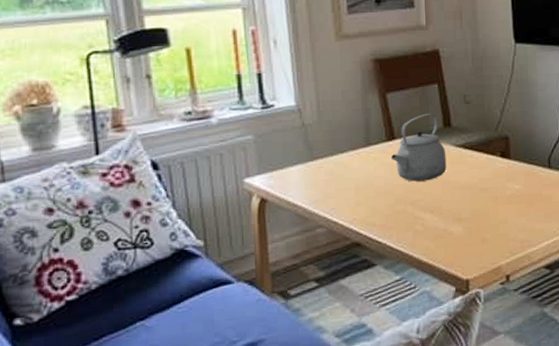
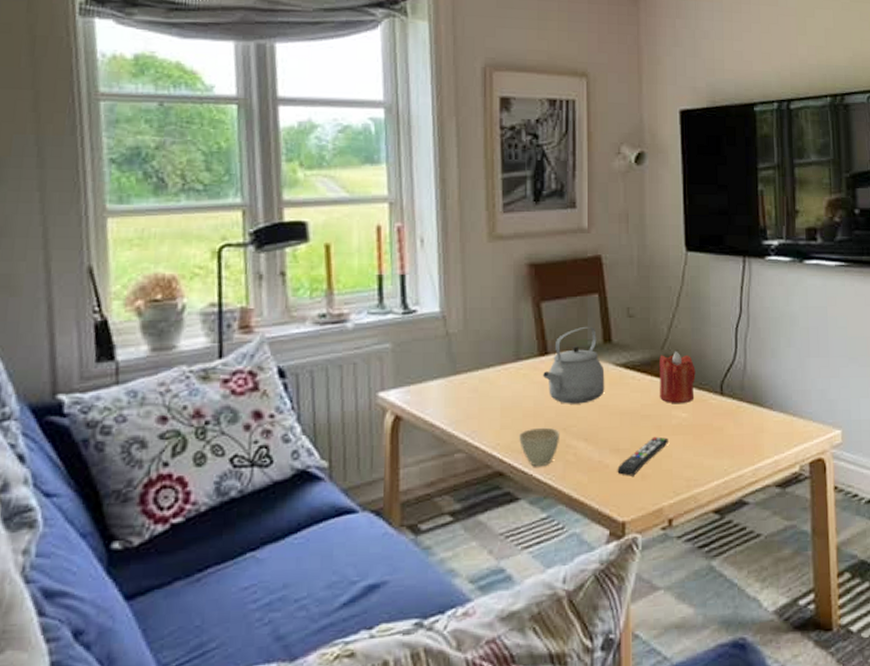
cup: none [373,202,409,237] -> present [519,427,561,467]
remote control: none [460,206,504,241] -> present [617,436,668,476]
candle: none [494,131,526,178] -> present [659,351,696,404]

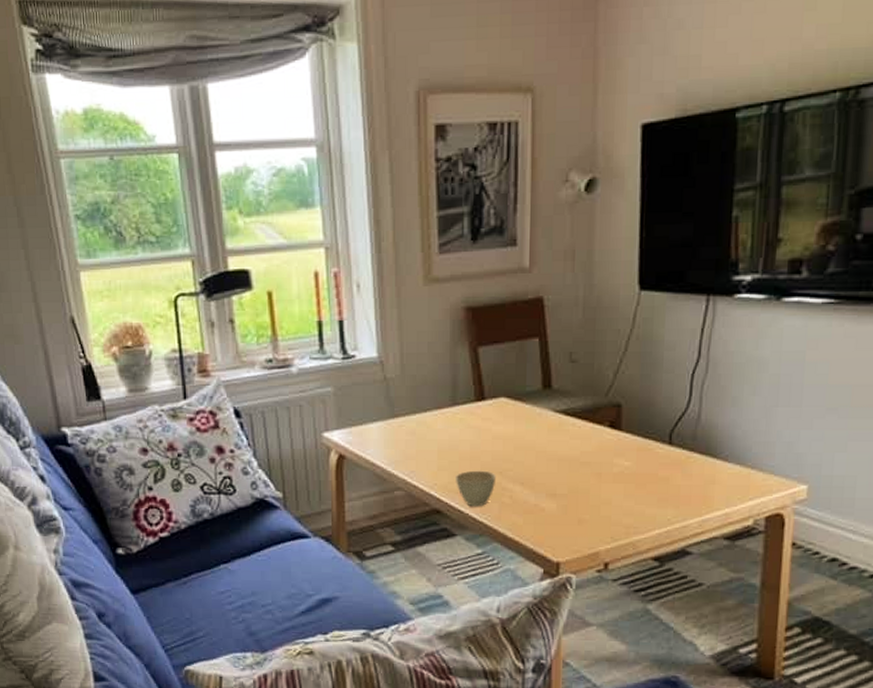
tea kettle: present [542,326,605,404] -> none [478,371,543,449]
remote control: present [617,436,668,476] -> none [553,483,608,520]
candle: present [659,351,696,404] -> none [601,398,642,453]

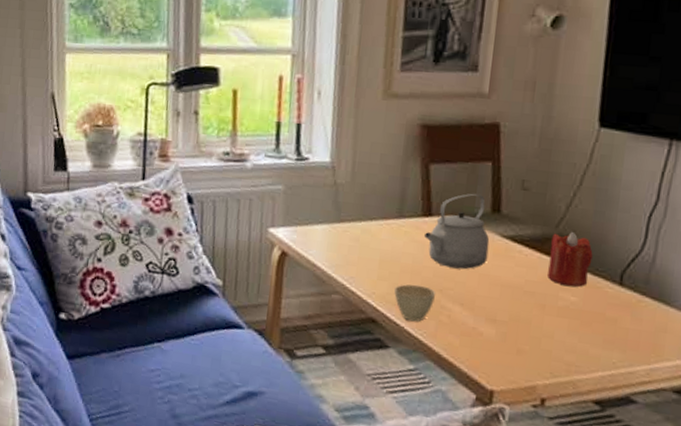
tea kettle: none [478,371,543,449] -> present [423,193,490,270]
candle: none [601,398,642,453] -> present [547,231,593,287]

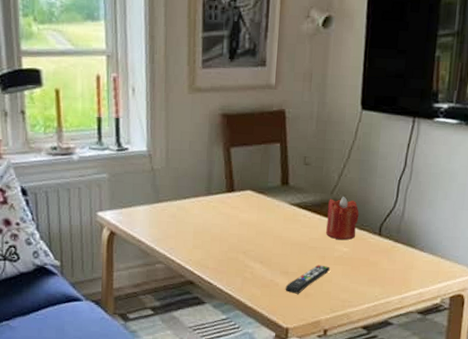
cup: present [394,284,436,322] -> none [207,249,241,280]
tea kettle: present [423,193,490,270] -> none [228,170,281,234]
remote control: none [491,314,552,349] -> present [285,264,330,294]

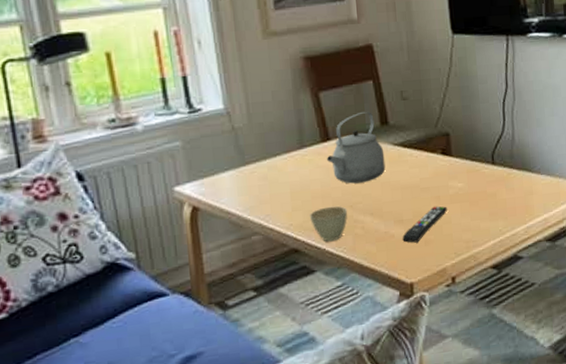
cup: none [207,249,241,280] -> present [310,206,348,242]
tea kettle: none [228,170,281,234] -> present [326,111,386,184]
candle: present [326,196,359,240] -> none [434,127,469,176]

